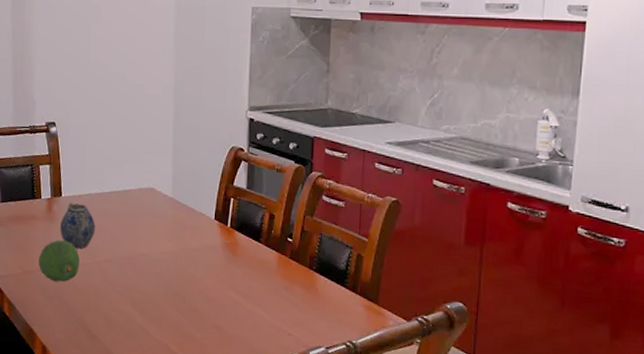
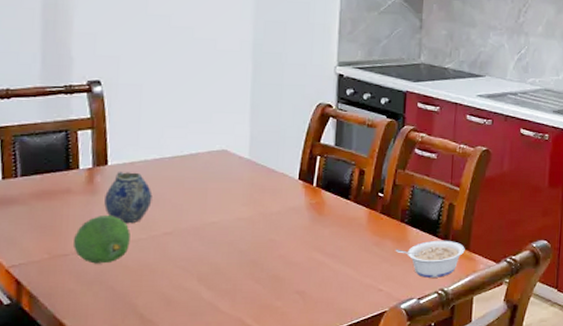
legume: none [304,290,374,329] -> present [395,240,465,278]

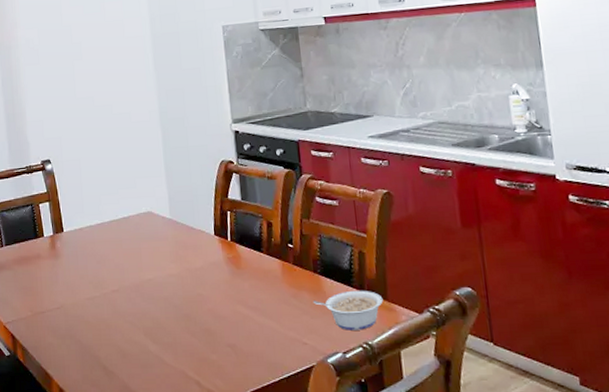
fruit: present [74,216,130,264] -> none [47,276,88,320]
teapot: present [104,172,153,224] -> none [65,237,100,283]

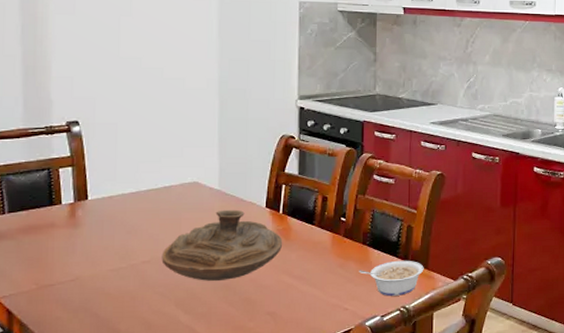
decorative bowl: none [128,238,235,311] -> present [161,209,283,281]

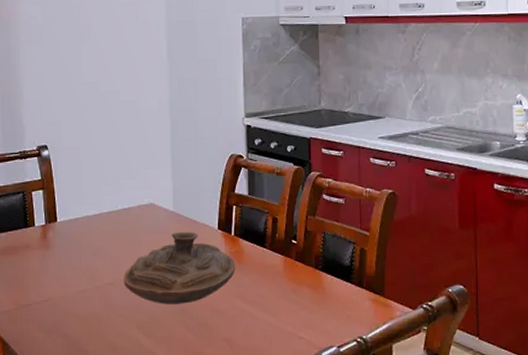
legume: present [358,260,424,296] -> none [312,286,380,325]

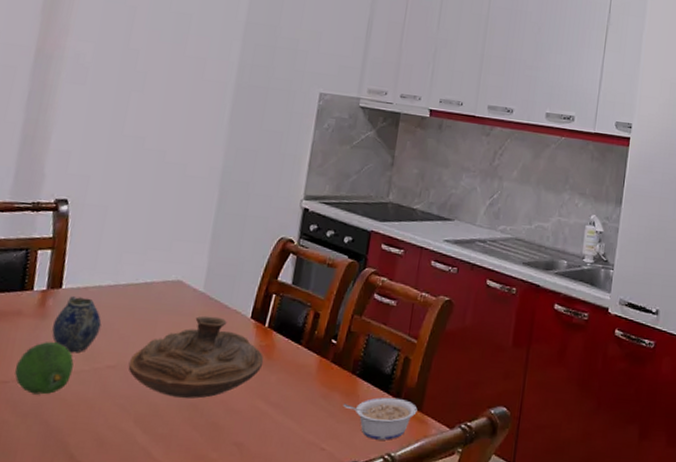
fruit: none [35,268,79,313] -> present [15,342,74,395]
teapot: none [57,227,95,276] -> present [52,296,102,353]
legume: none [312,286,380,325] -> present [342,397,418,440]

